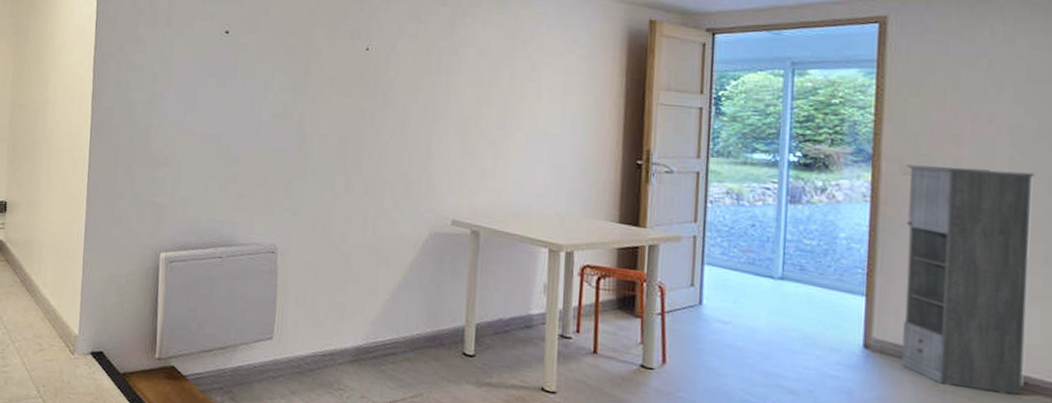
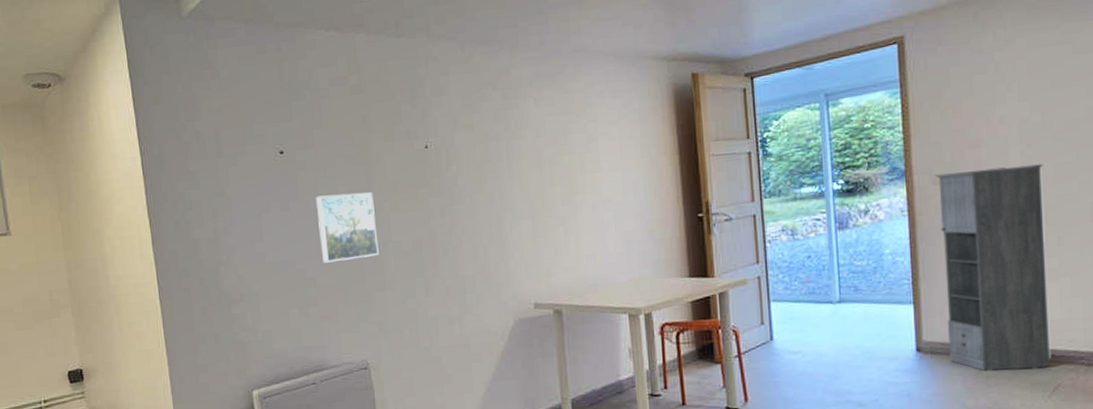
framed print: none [249,78,308,145] -> present [315,192,379,263]

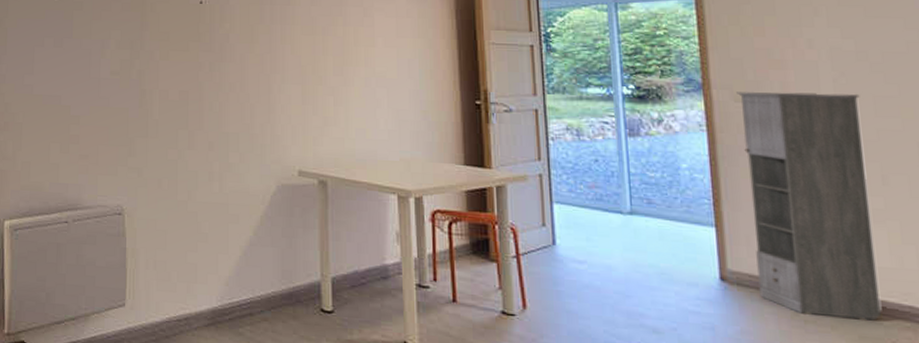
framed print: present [315,192,379,263] -> none [88,37,145,103]

